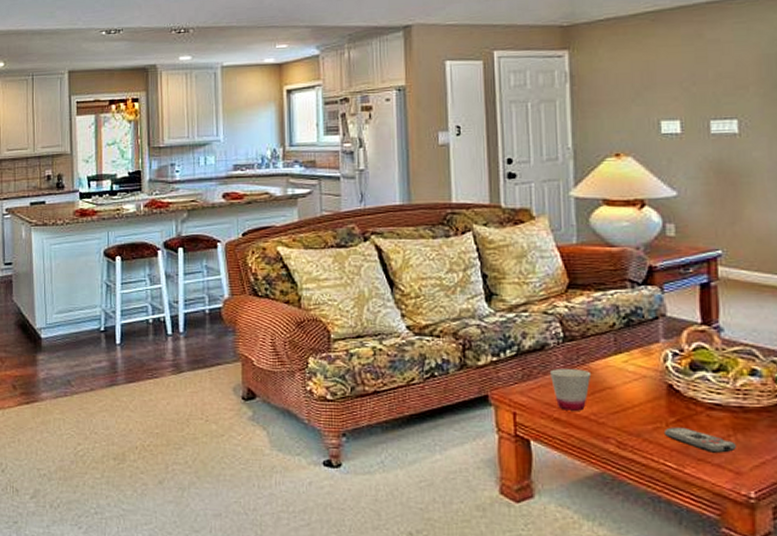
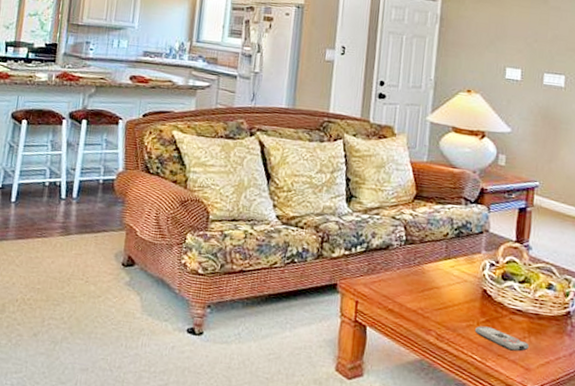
cup: present [549,369,592,411] -> none [390,266,424,305]

